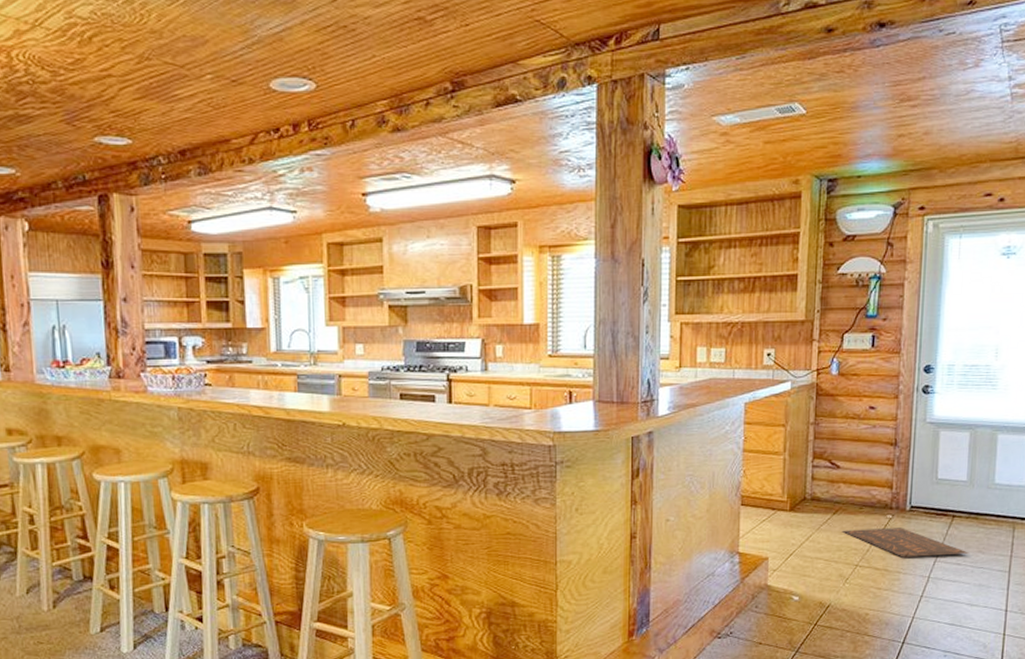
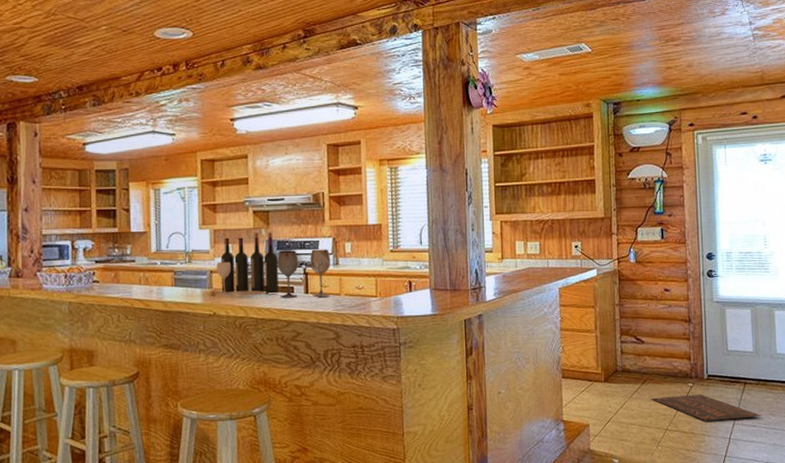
wine bottle: none [340,331,417,407] -> present [211,232,278,298]
wineglass: none [416,352,479,408] -> present [277,249,331,298]

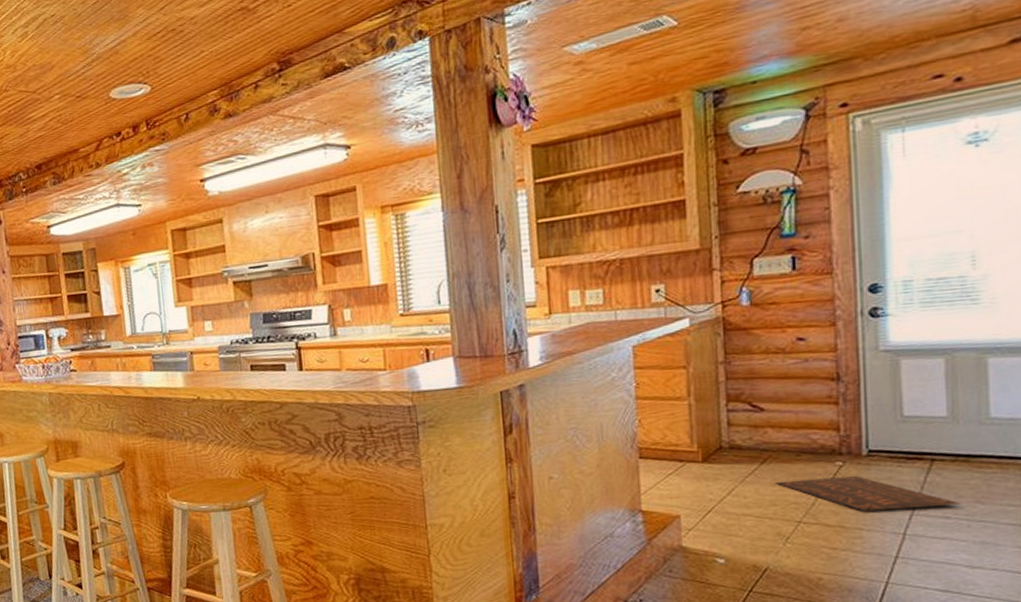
wine bottle: present [211,232,278,298] -> none [193,304,268,380]
wineglass: present [277,249,331,298] -> none [264,318,328,378]

